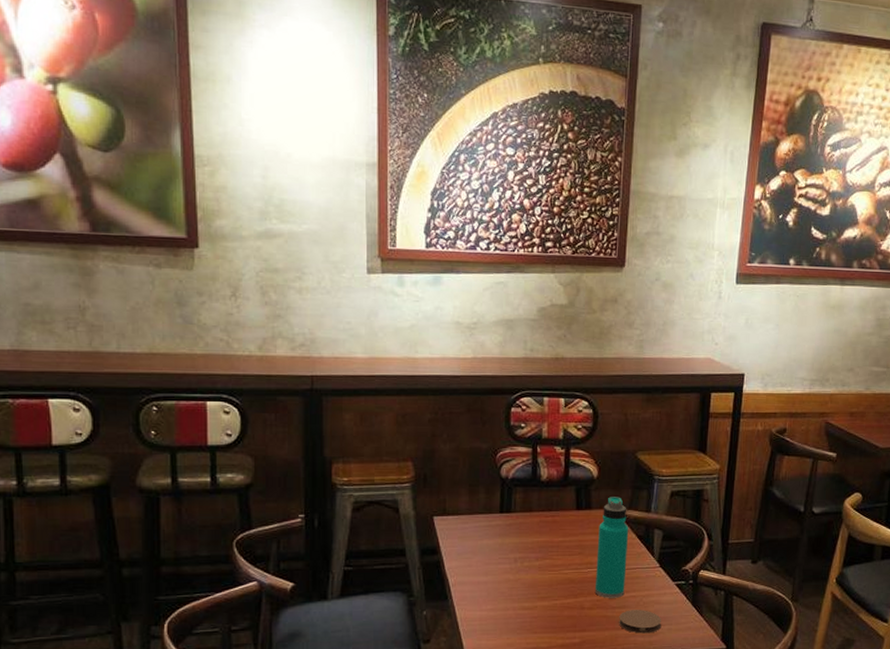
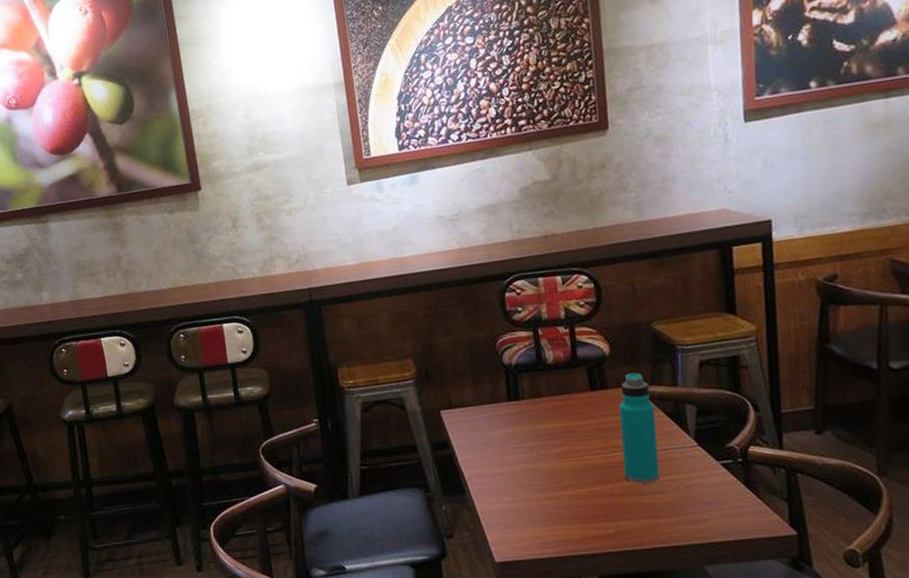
coaster: present [619,610,662,634] -> none [657,494,711,521]

